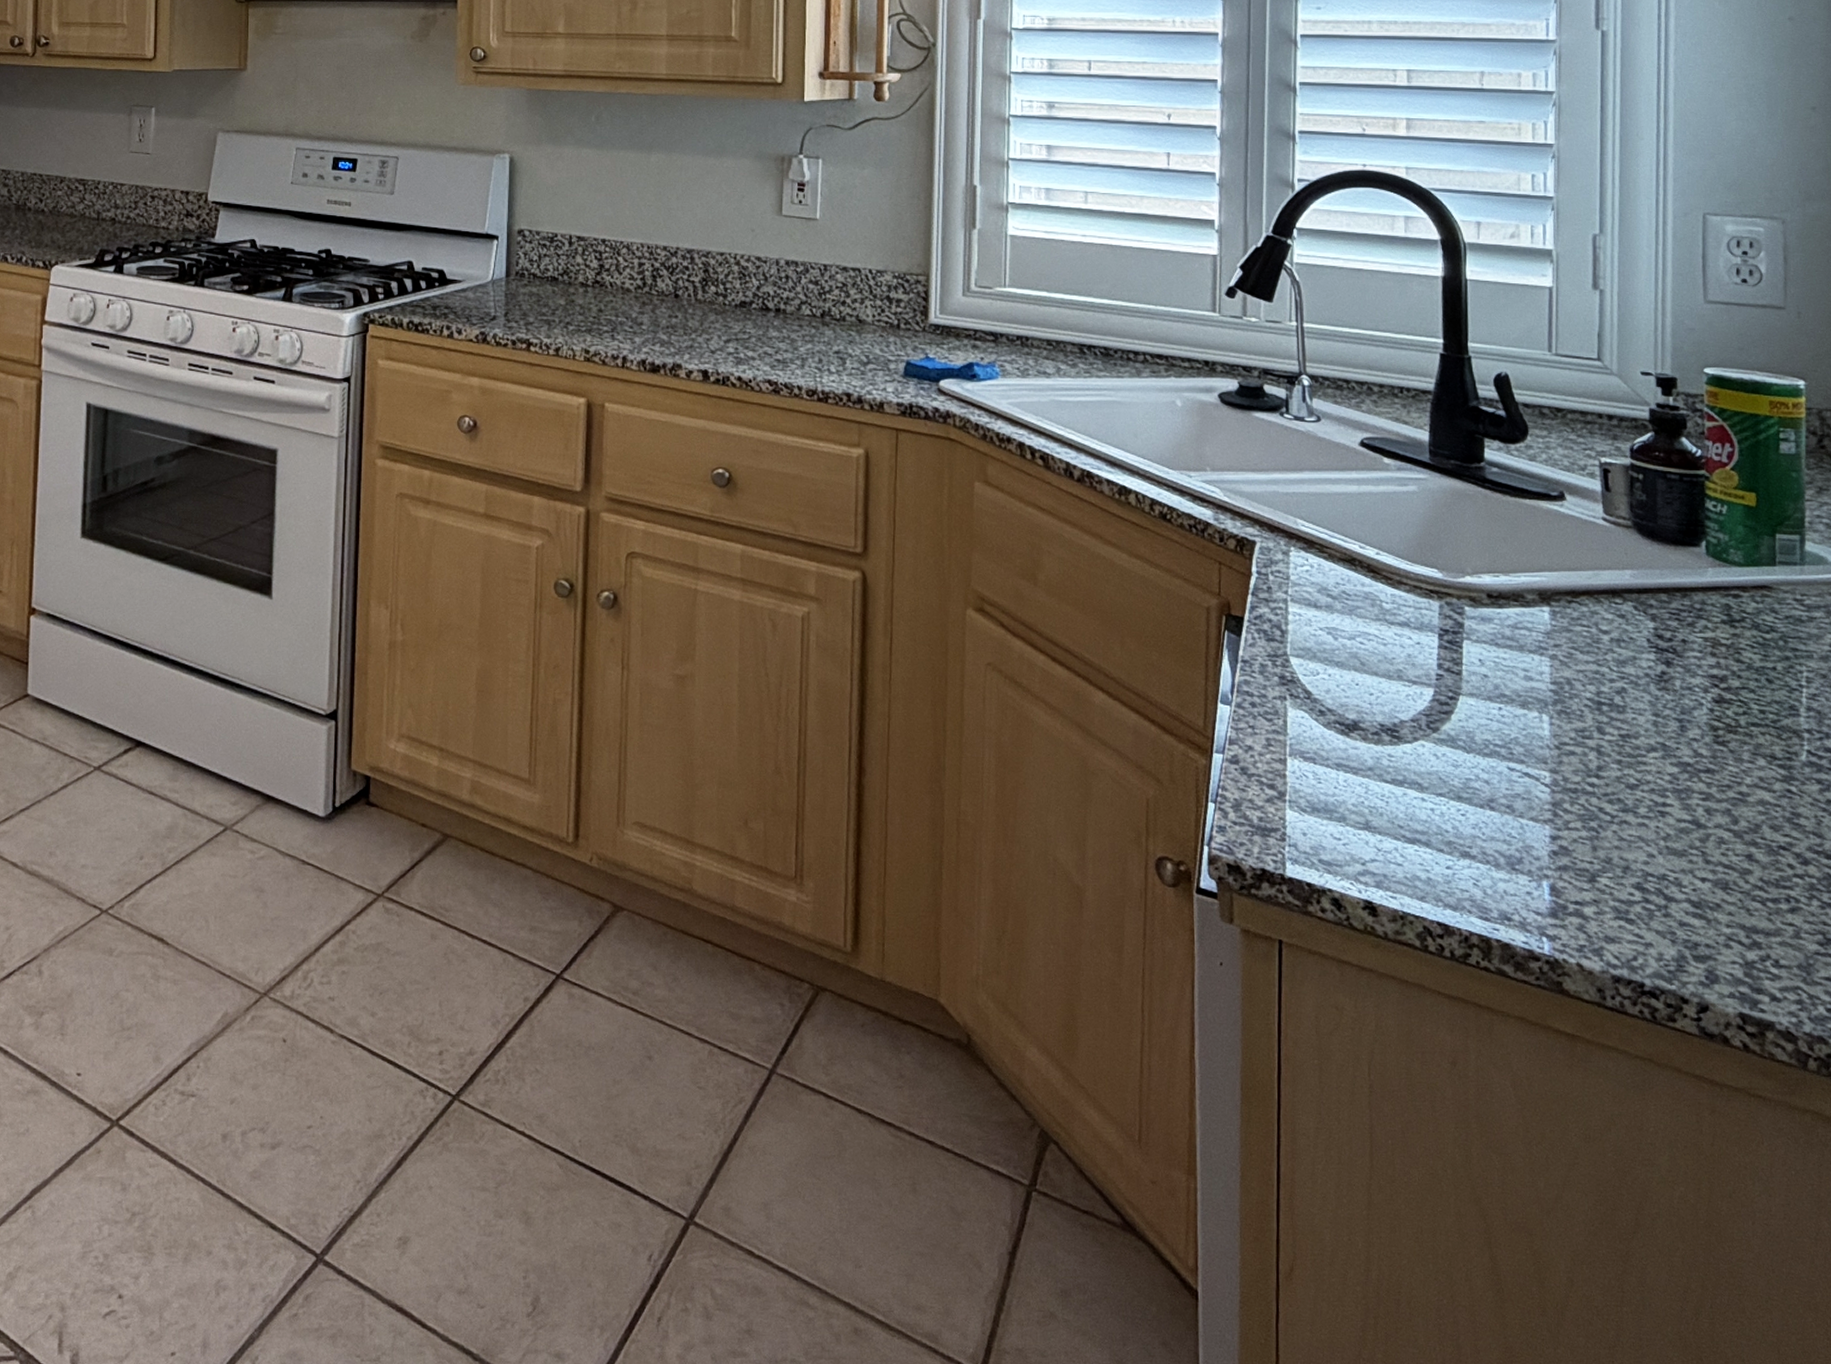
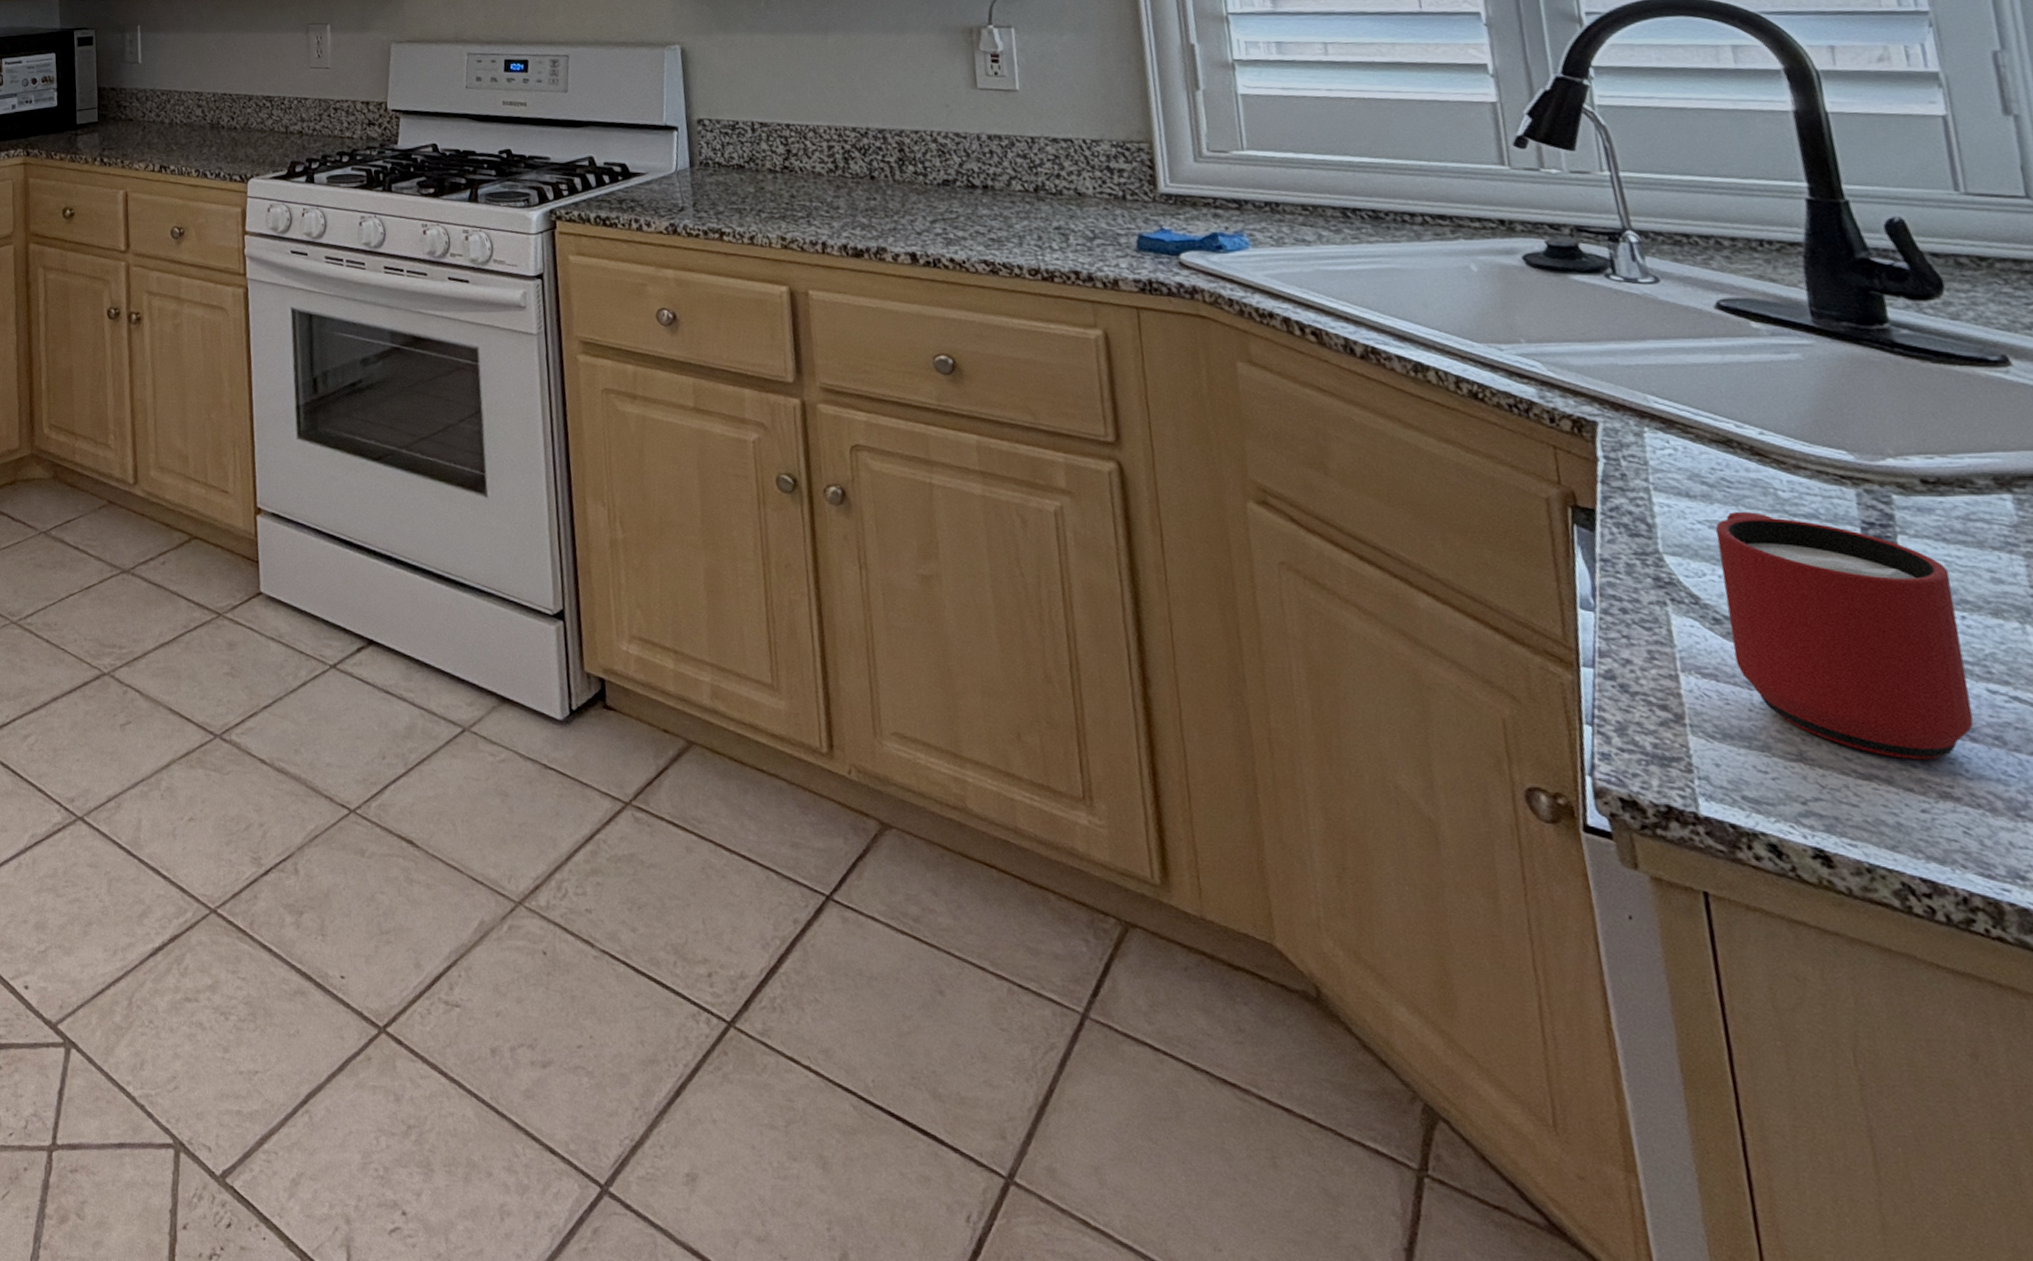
mug: none [1330,621,1496,825] -> present [1716,512,1974,759]

